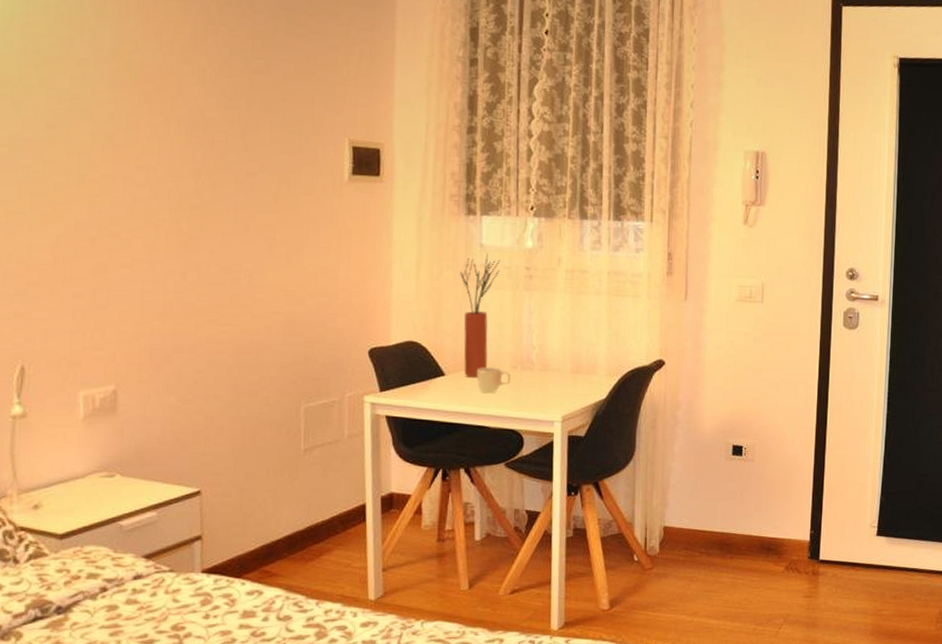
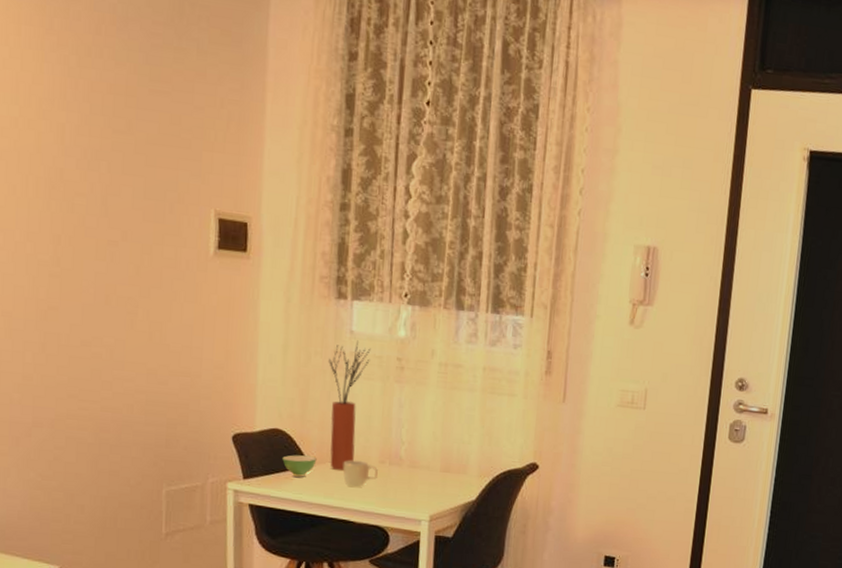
bowl: none [417,365,451,386] -> present [282,455,317,477]

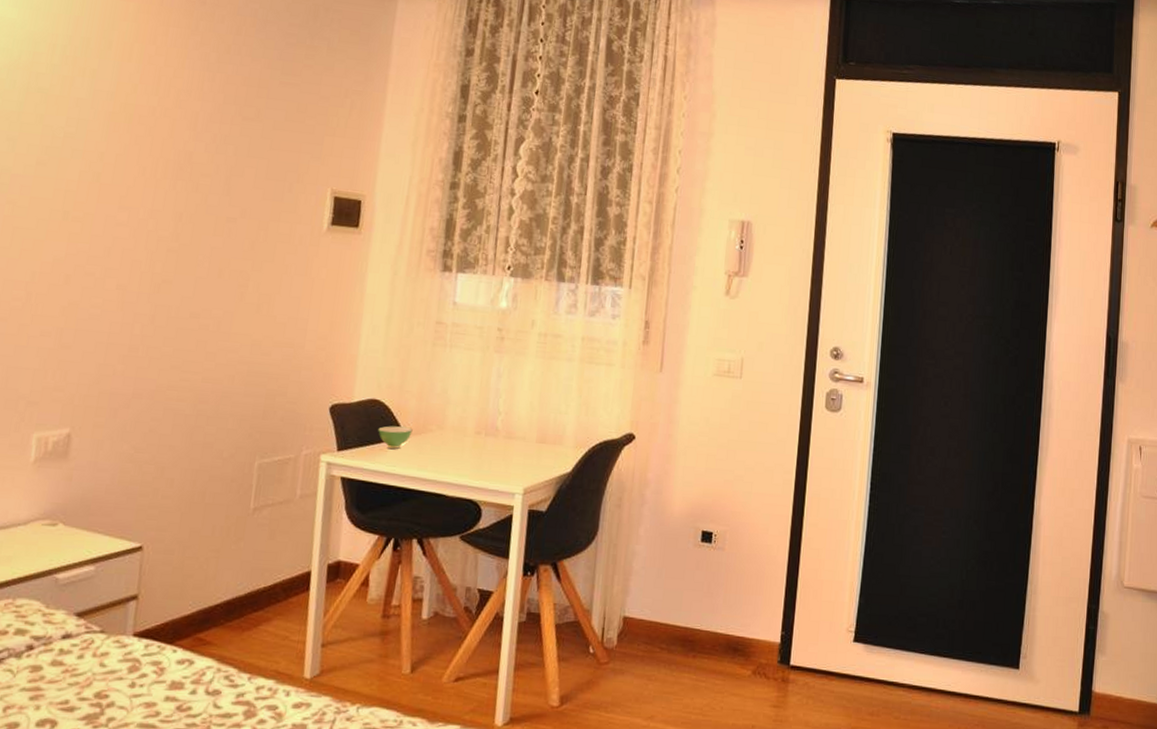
vase: present [329,340,371,471] -> none [425,311,473,443]
mug: present [343,460,378,488] -> none [438,431,474,460]

